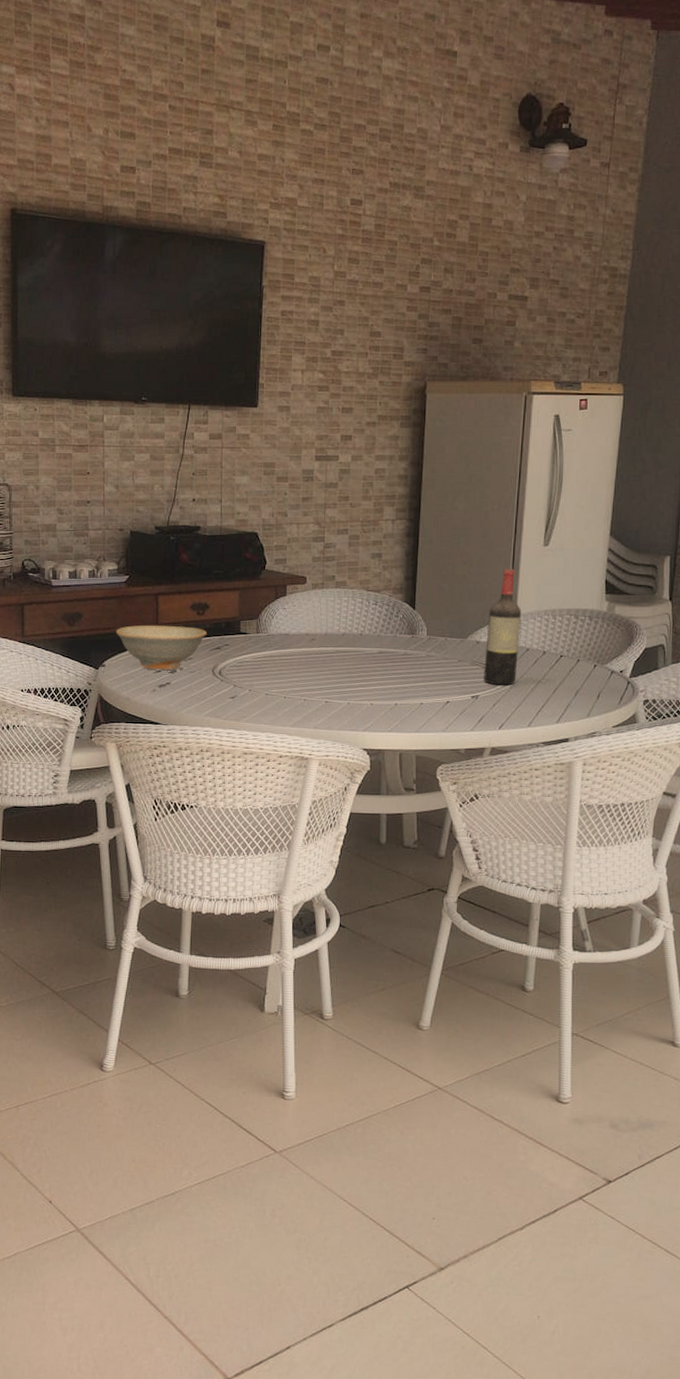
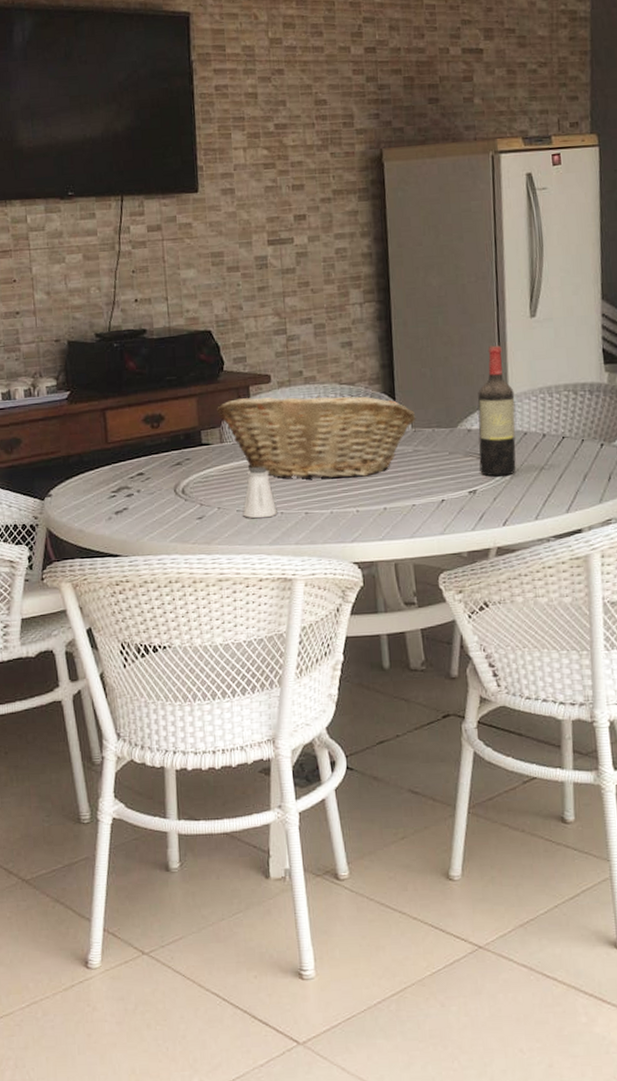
dish: present [116,625,207,670] -> none [61,442,165,495]
fruit basket: none [256,595,432,675] -> present [217,394,416,479]
saltshaker: none [270,657,301,703] -> present [243,466,277,519]

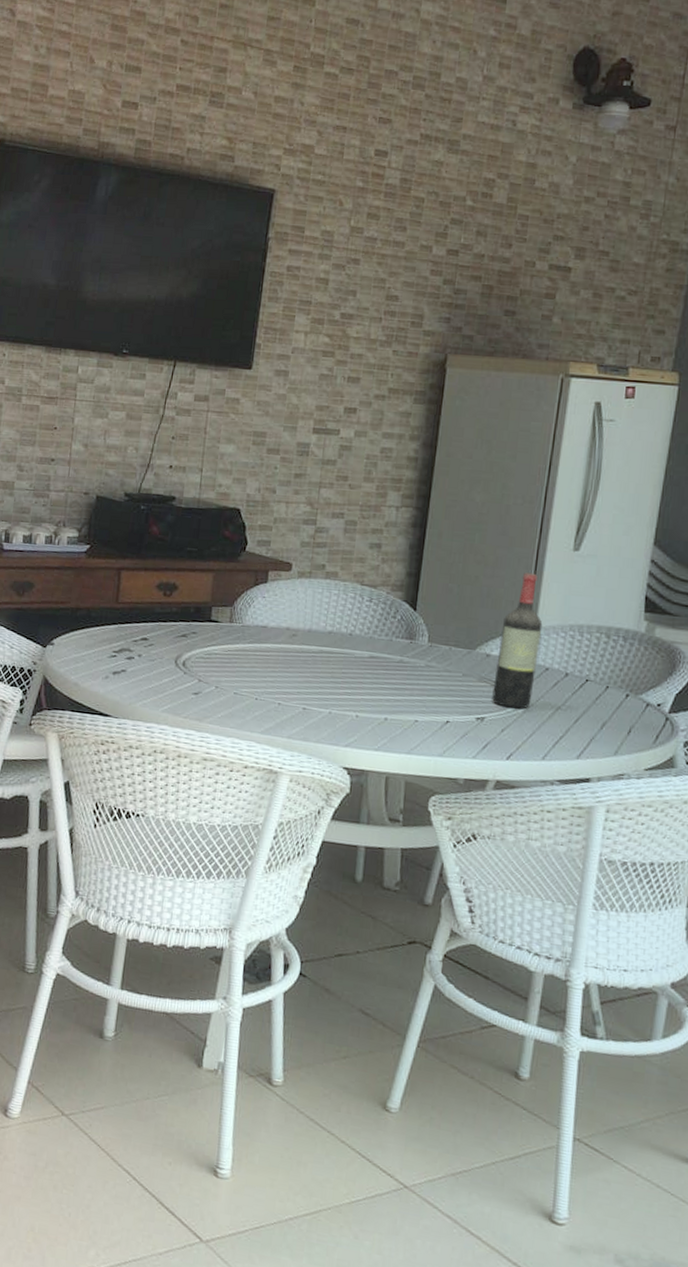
fruit basket: present [217,394,416,479] -> none [231,581,435,683]
saltshaker: present [243,466,277,519] -> none [239,652,275,706]

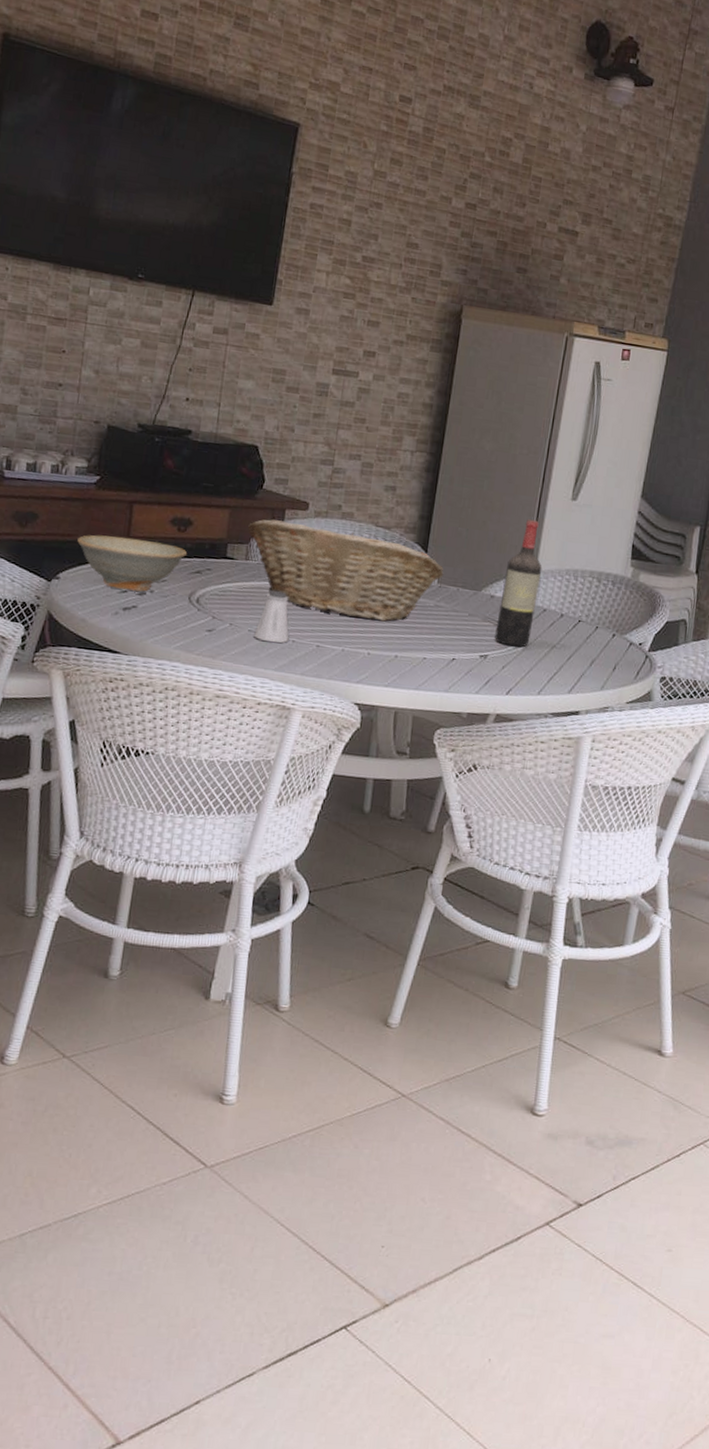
dish: none [70,601,173,656] -> present [77,534,188,592]
fruit basket: none [231,581,435,683] -> present [248,519,444,622]
saltshaker: none [239,652,275,706] -> present [254,590,289,644]

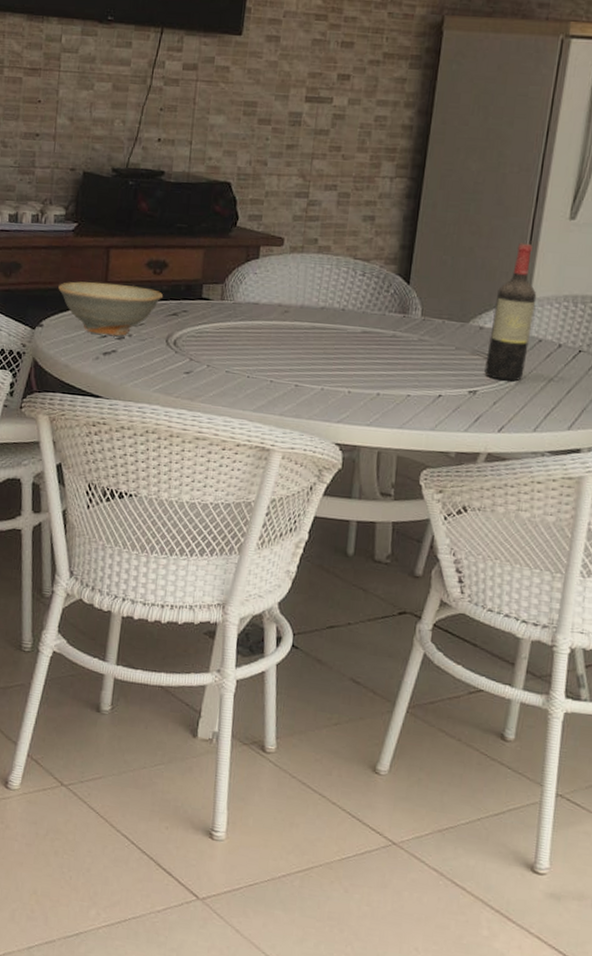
fruit basket: present [248,519,444,622] -> none [223,257,428,359]
saltshaker: present [254,590,289,644] -> none [231,329,267,384]

